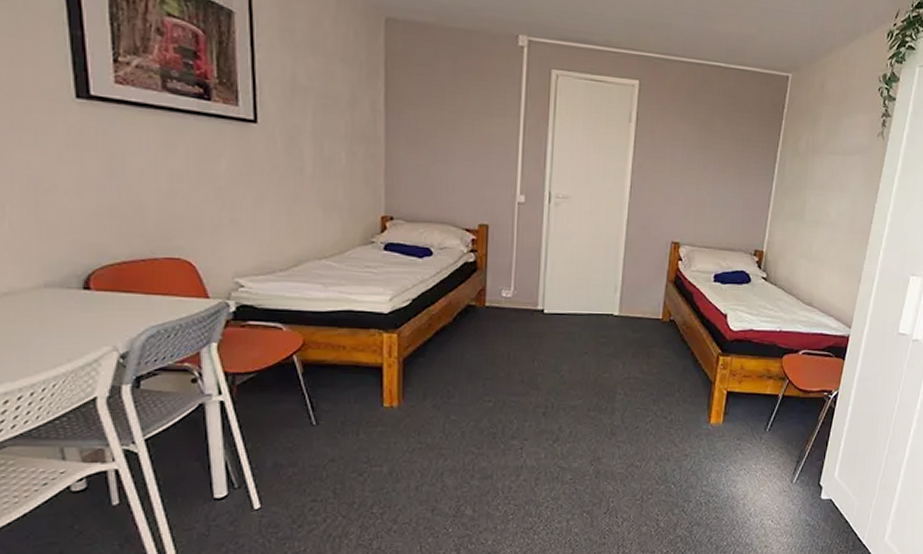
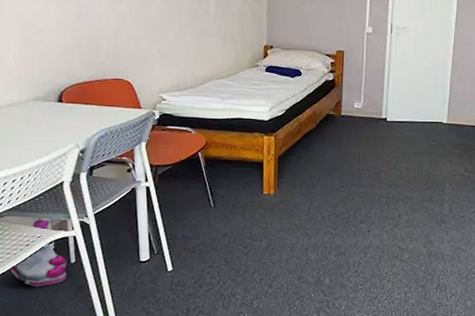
boots: none [20,447,106,539] -> present [10,218,67,287]

